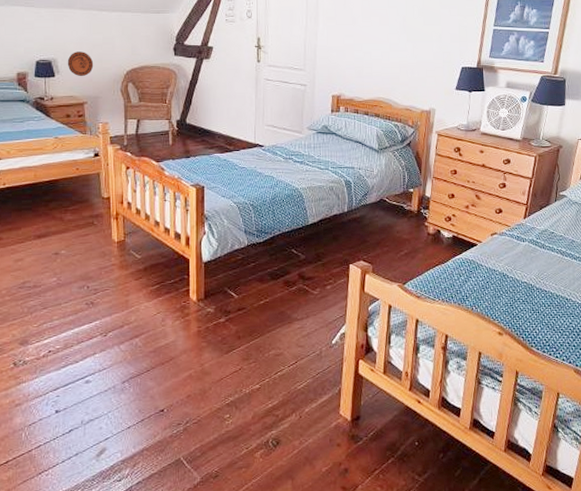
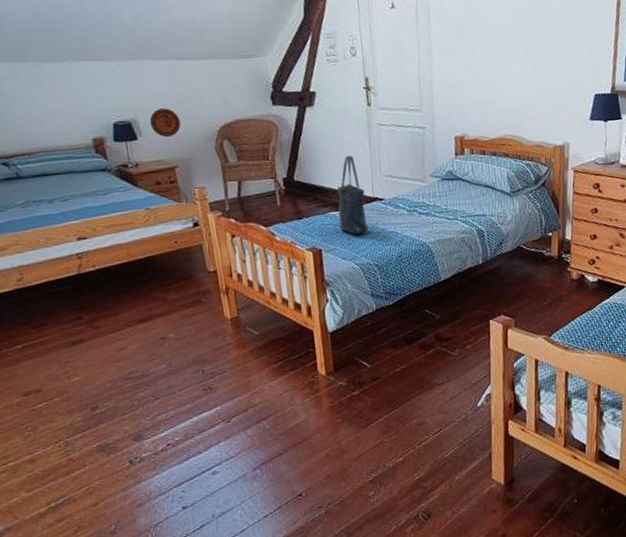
tote bag: none [222,105,247,176] -> present [336,156,368,235]

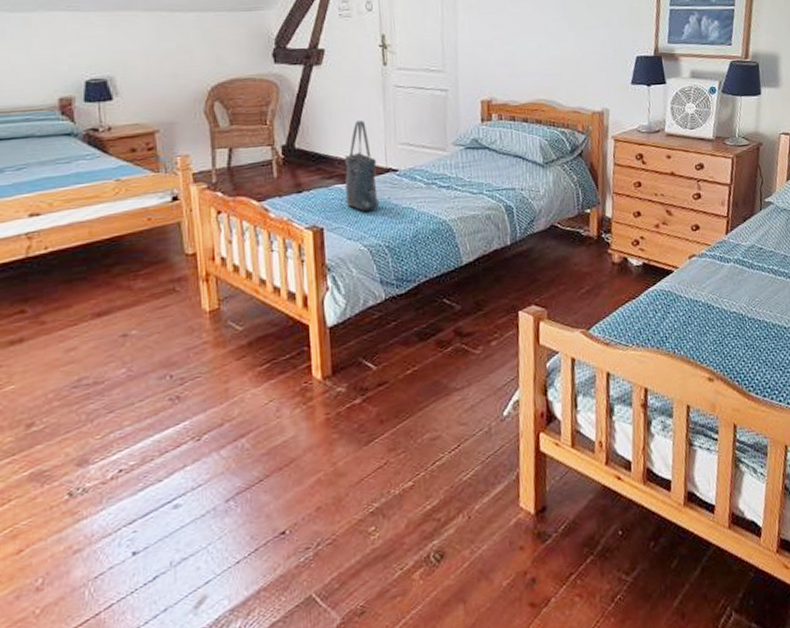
decorative plate: present [149,108,181,138] -> none [129,65,166,98]

